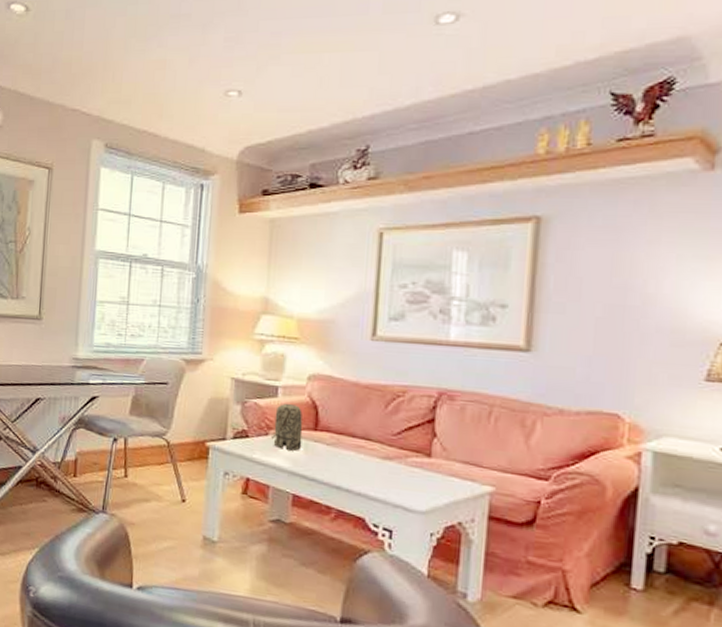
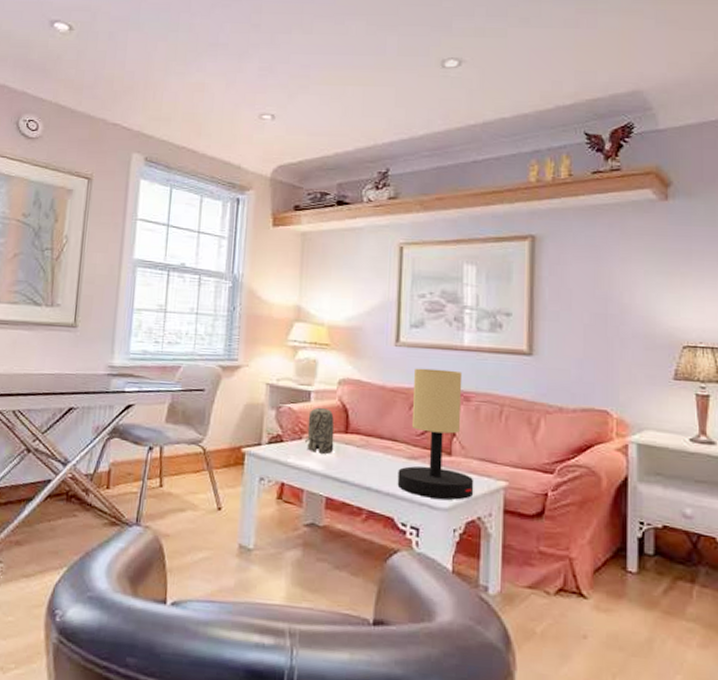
table lamp: none [370,364,456,504] -> present [397,368,474,500]

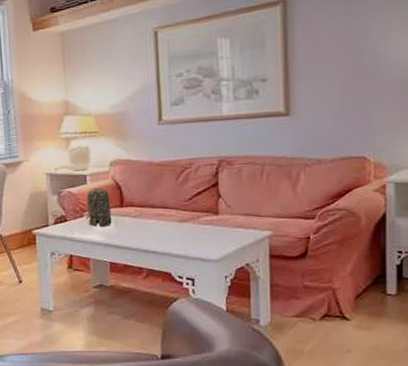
table lamp: present [397,368,474,500] -> none [171,139,241,253]

